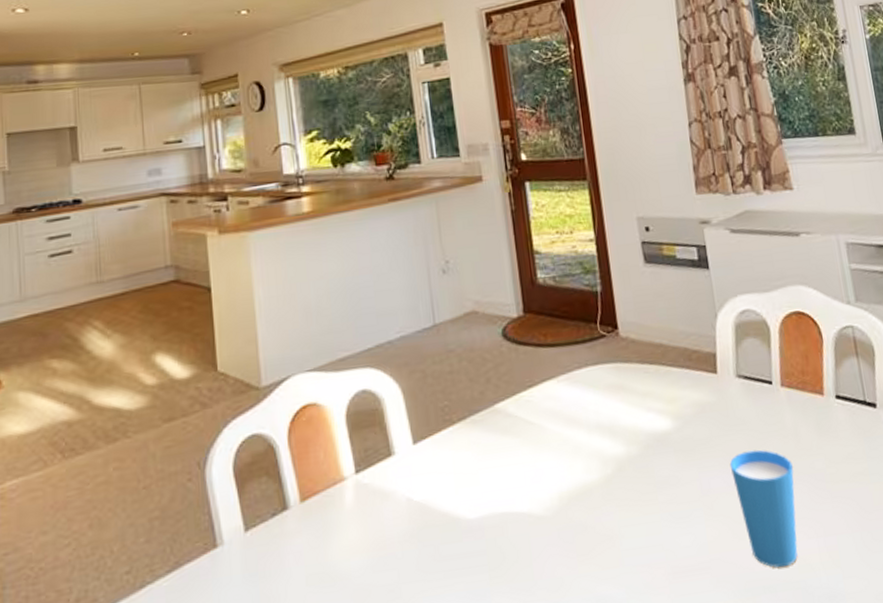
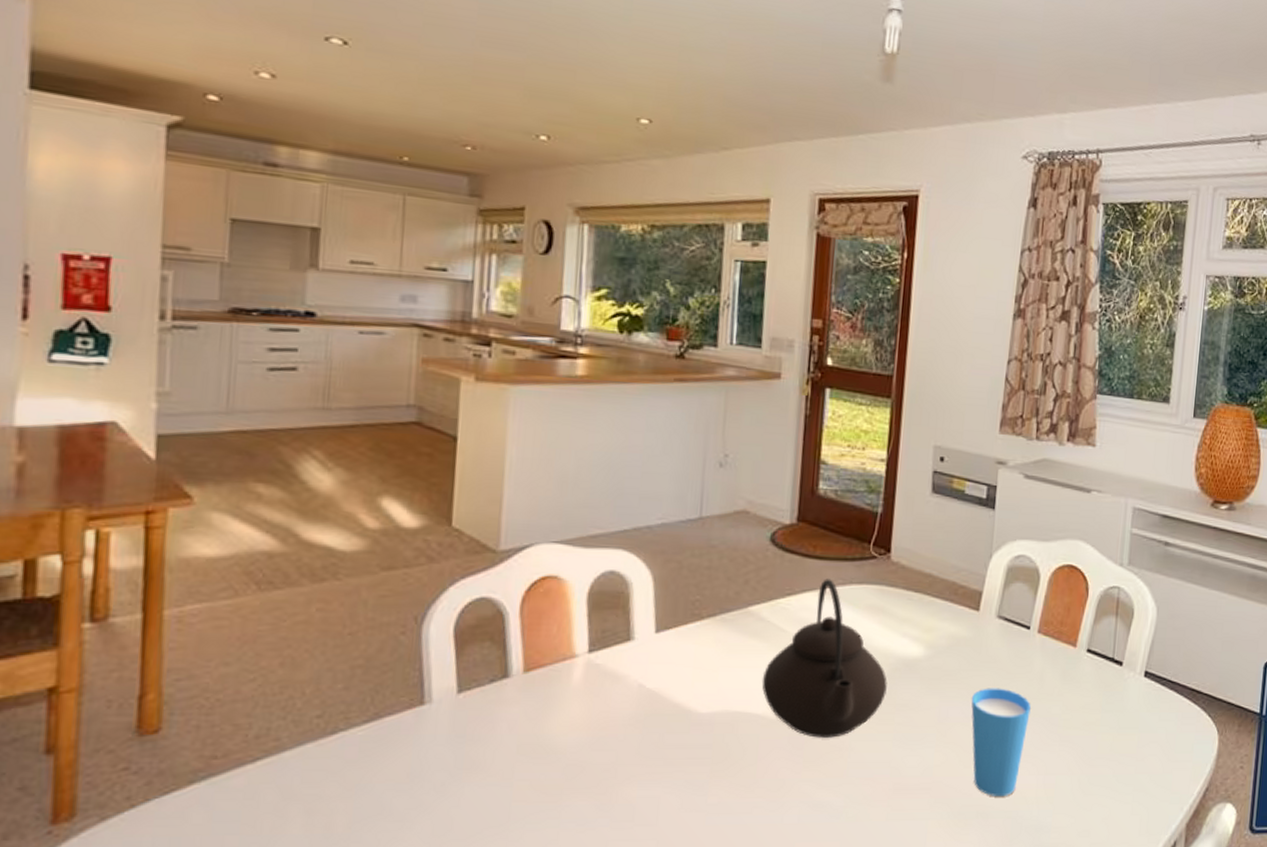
teapot: none [521,364,644,529] -> present [762,579,887,738]

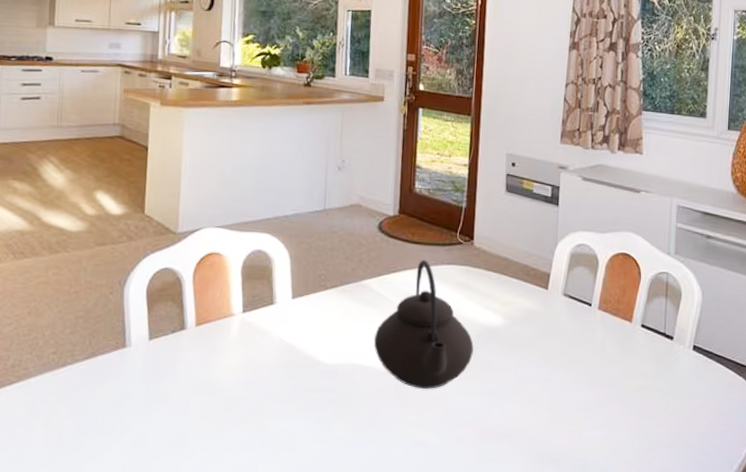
cup: present [971,688,1031,797] -> none [543,354,594,447]

